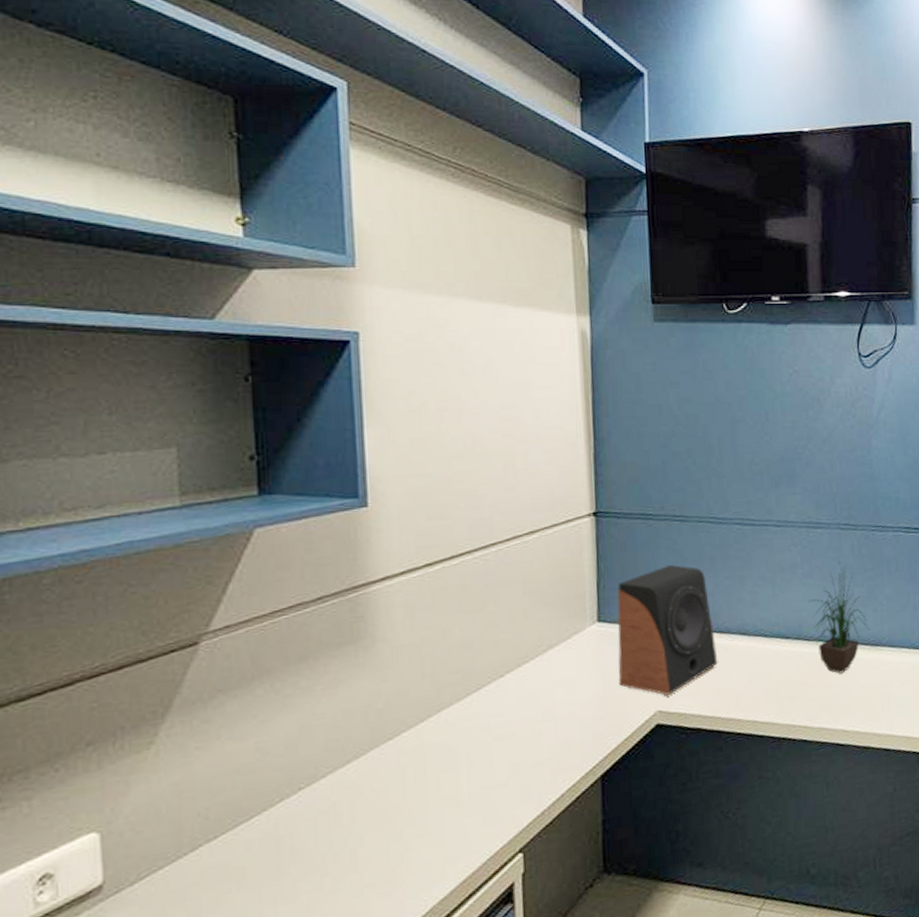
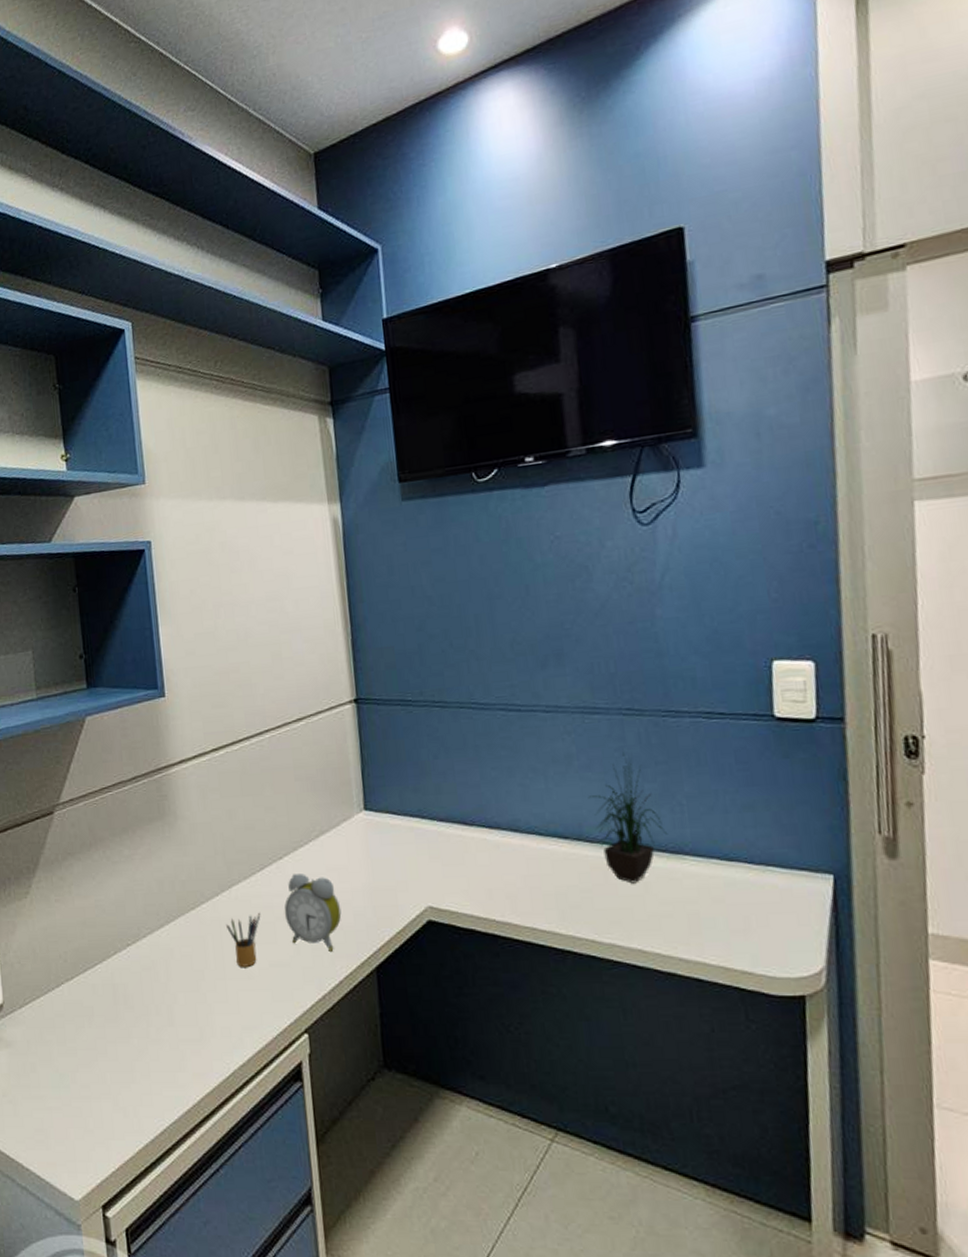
pencil box: none [431,735,475,795] -> present [225,913,261,967]
alarm clock: none [502,690,567,766] -> present [284,874,342,951]
speaker: present [617,564,718,696] -> none [381,752,489,891]

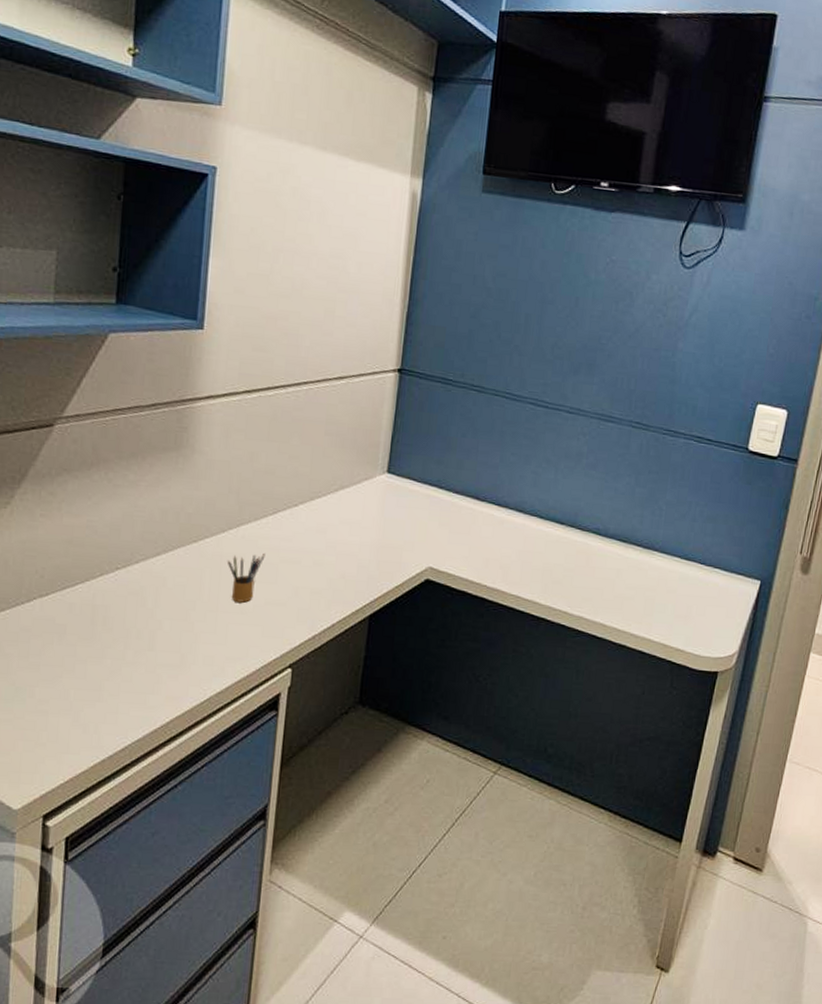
alarm clock: present [284,874,342,951] -> none [289,522,347,597]
potted plant: present [588,752,668,884] -> none [588,458,646,569]

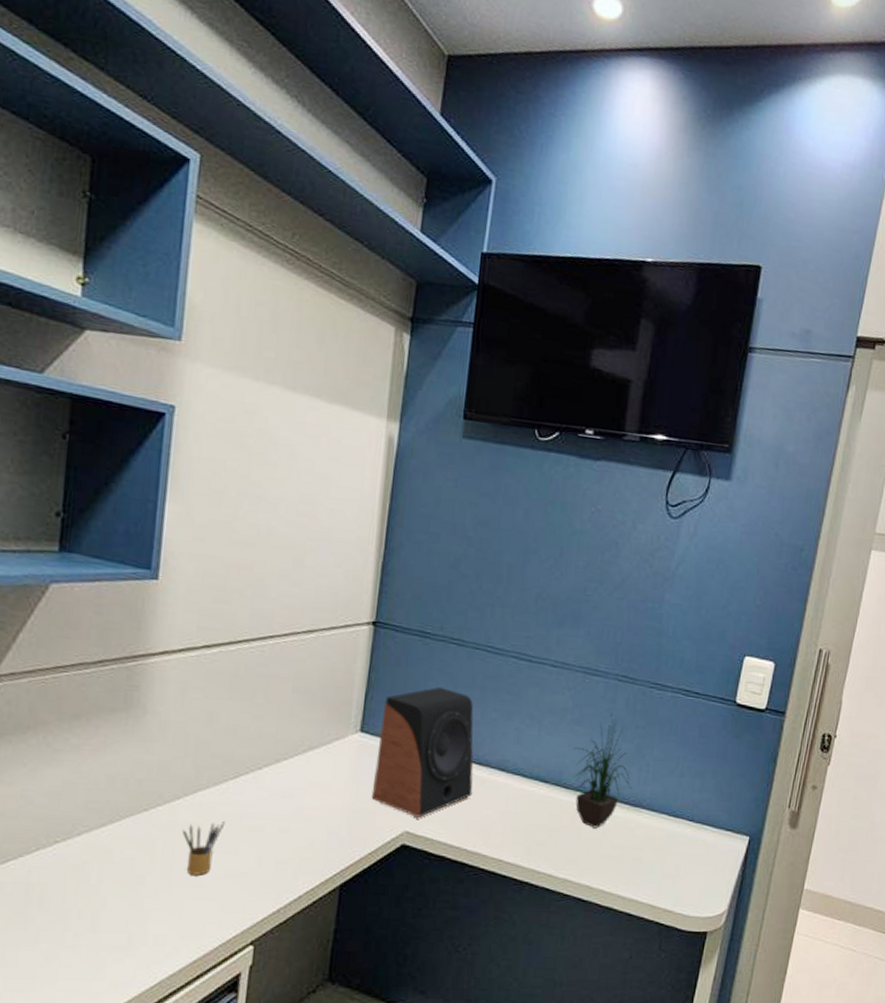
speaker: none [397,431,493,555] -> present [371,686,474,818]
potted plant: none [588,458,646,569] -> present [573,713,633,829]

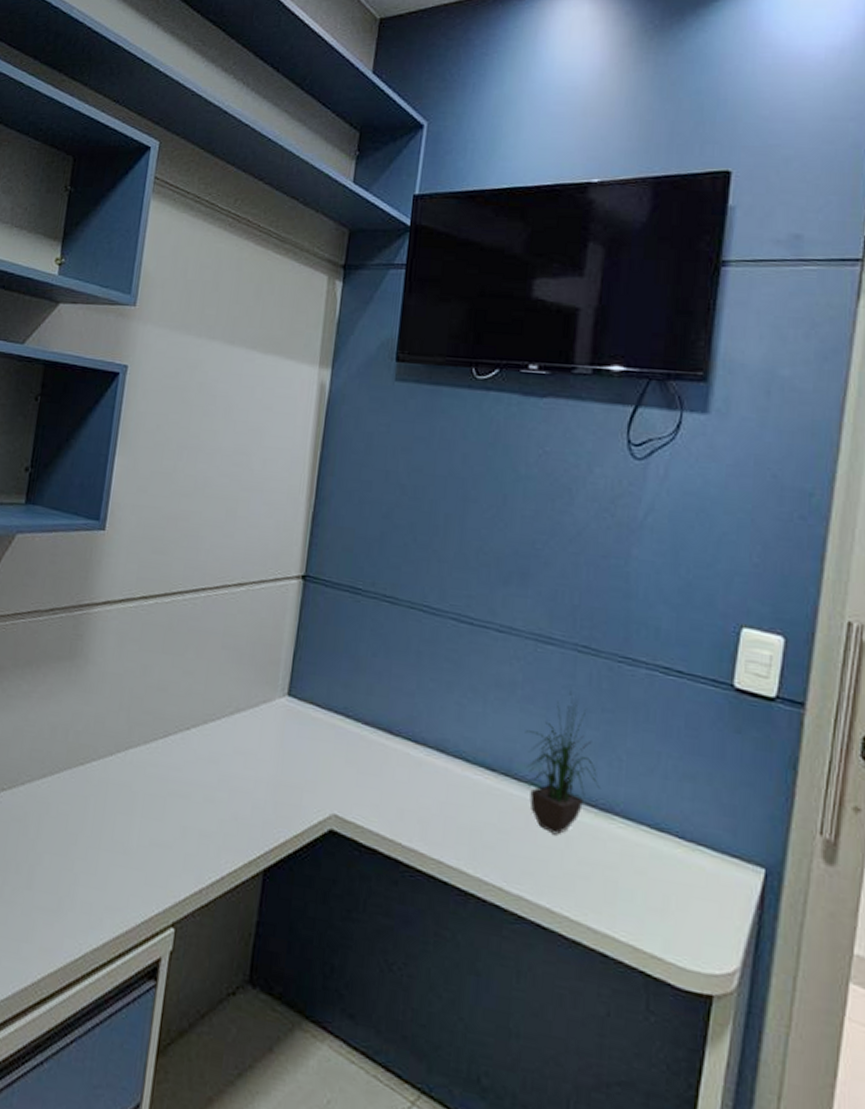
pencil box: present [181,822,226,875] -> none [112,784,153,841]
speaker: present [371,686,474,818] -> none [298,649,409,800]

